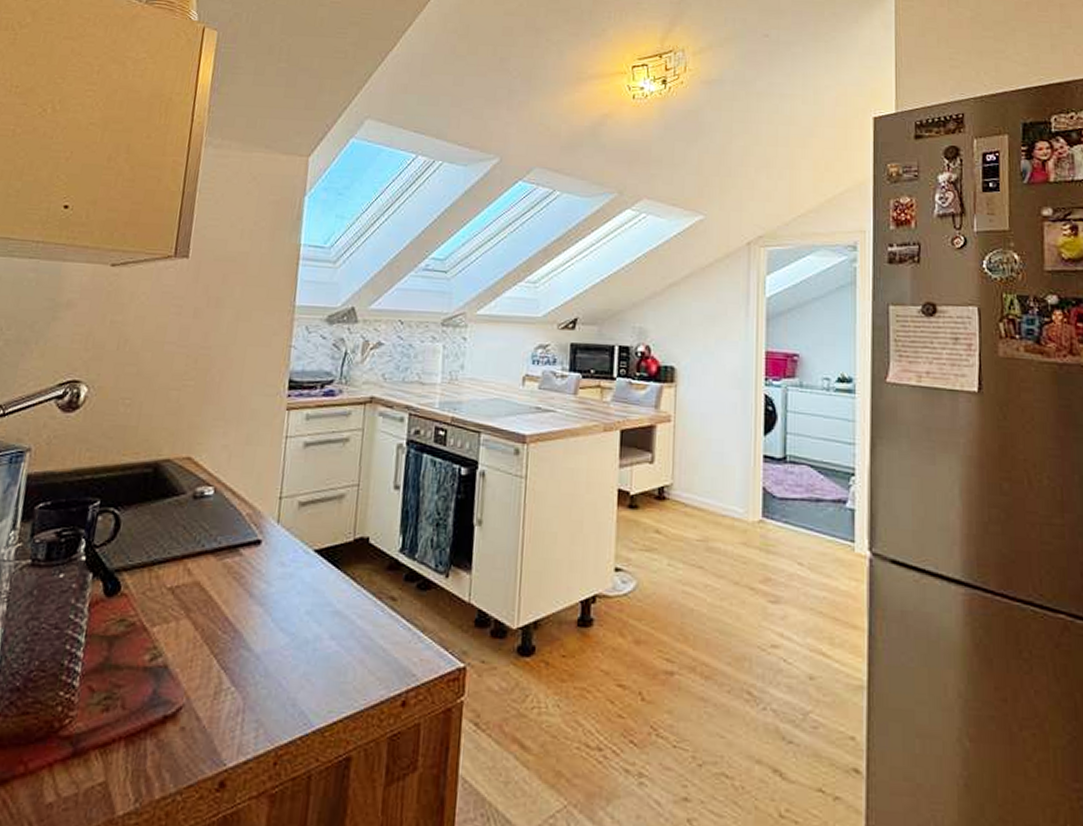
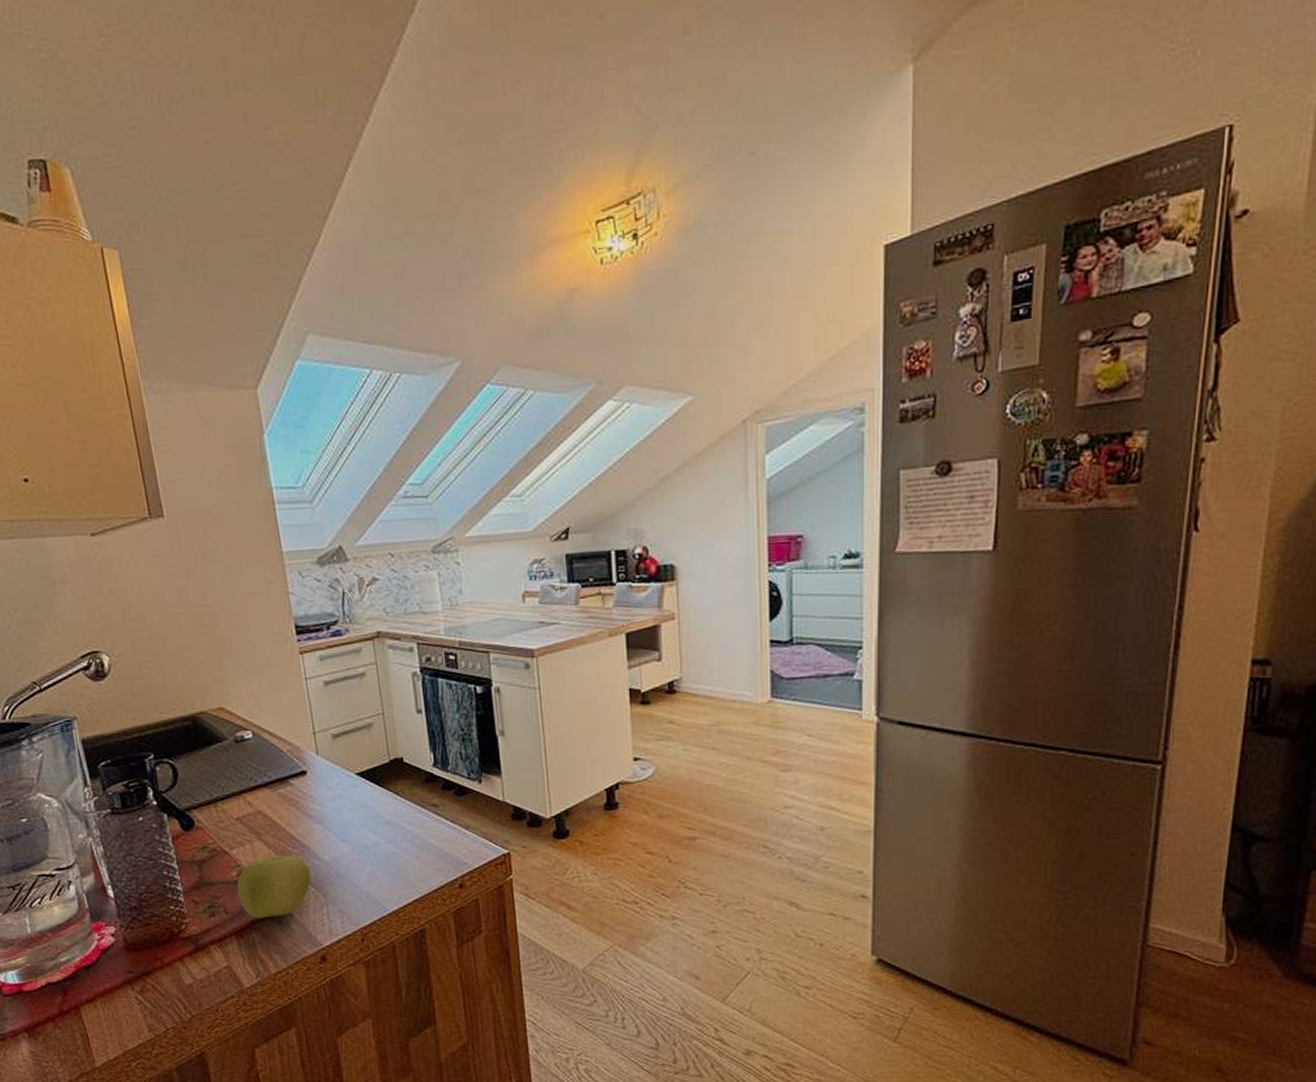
apple: none [143,638,236,722] -> present [236,855,311,919]

